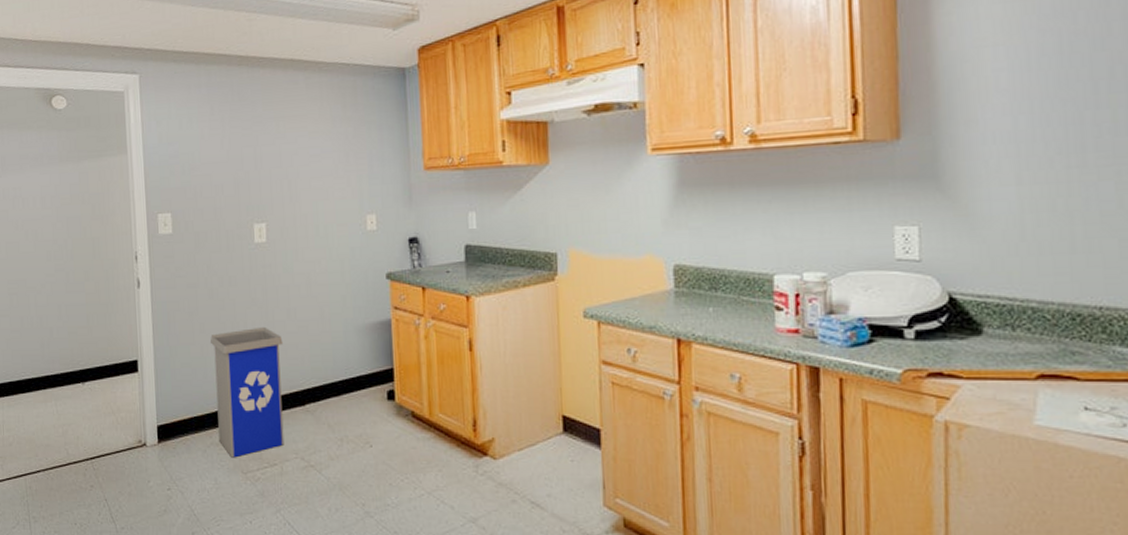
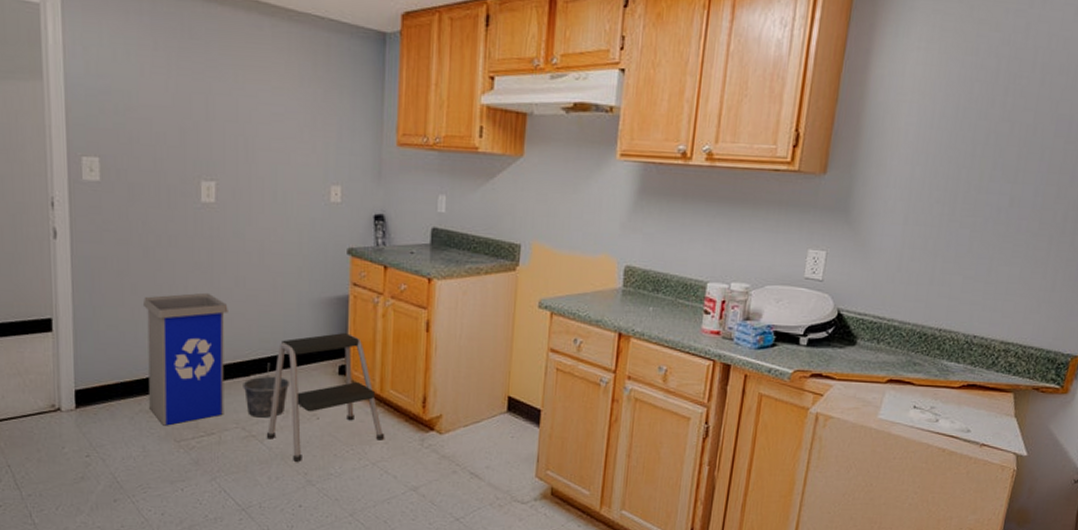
bucket: none [299,391,343,447] -> present [243,363,291,418]
step stool: none [323,357,437,492] -> present [266,333,384,462]

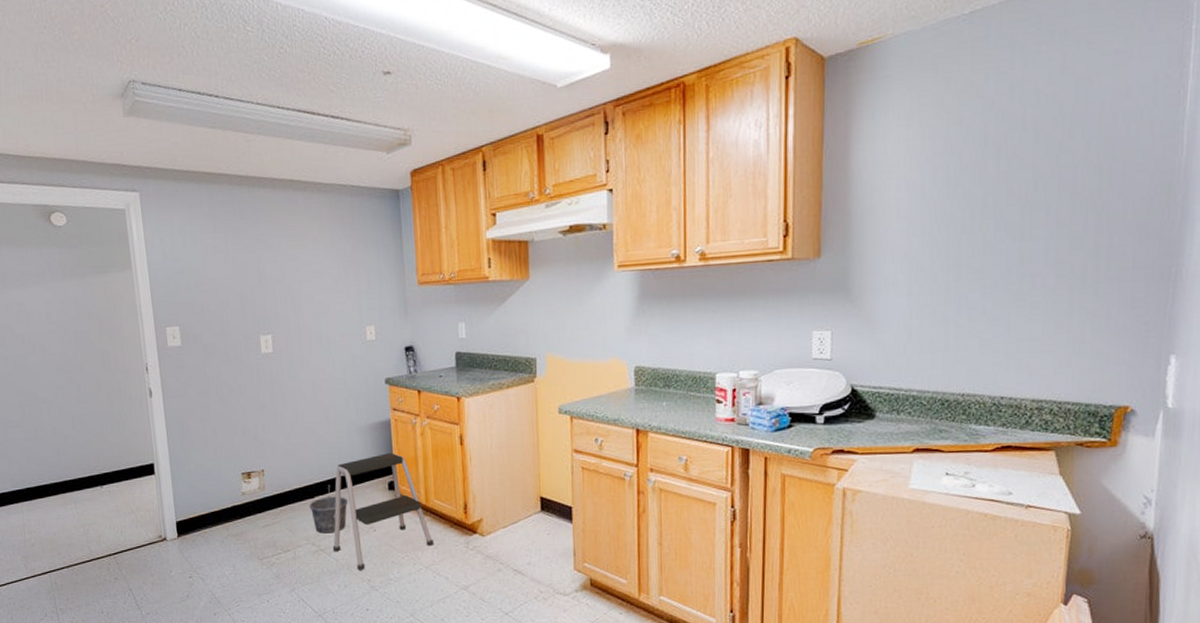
recycling bin: present [144,292,228,426] -> none [223,429,296,547]

